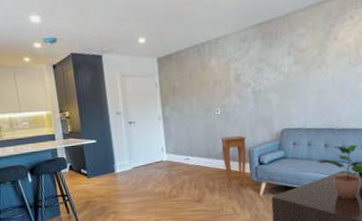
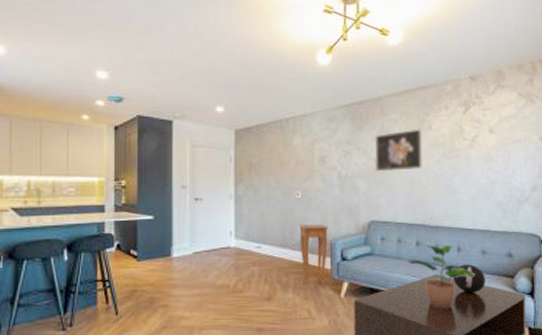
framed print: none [284,40,329,85] -> present [374,129,422,172]

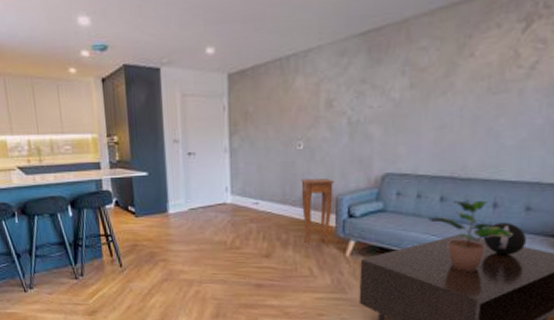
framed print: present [374,129,422,172] -> none [393,57,460,115]

